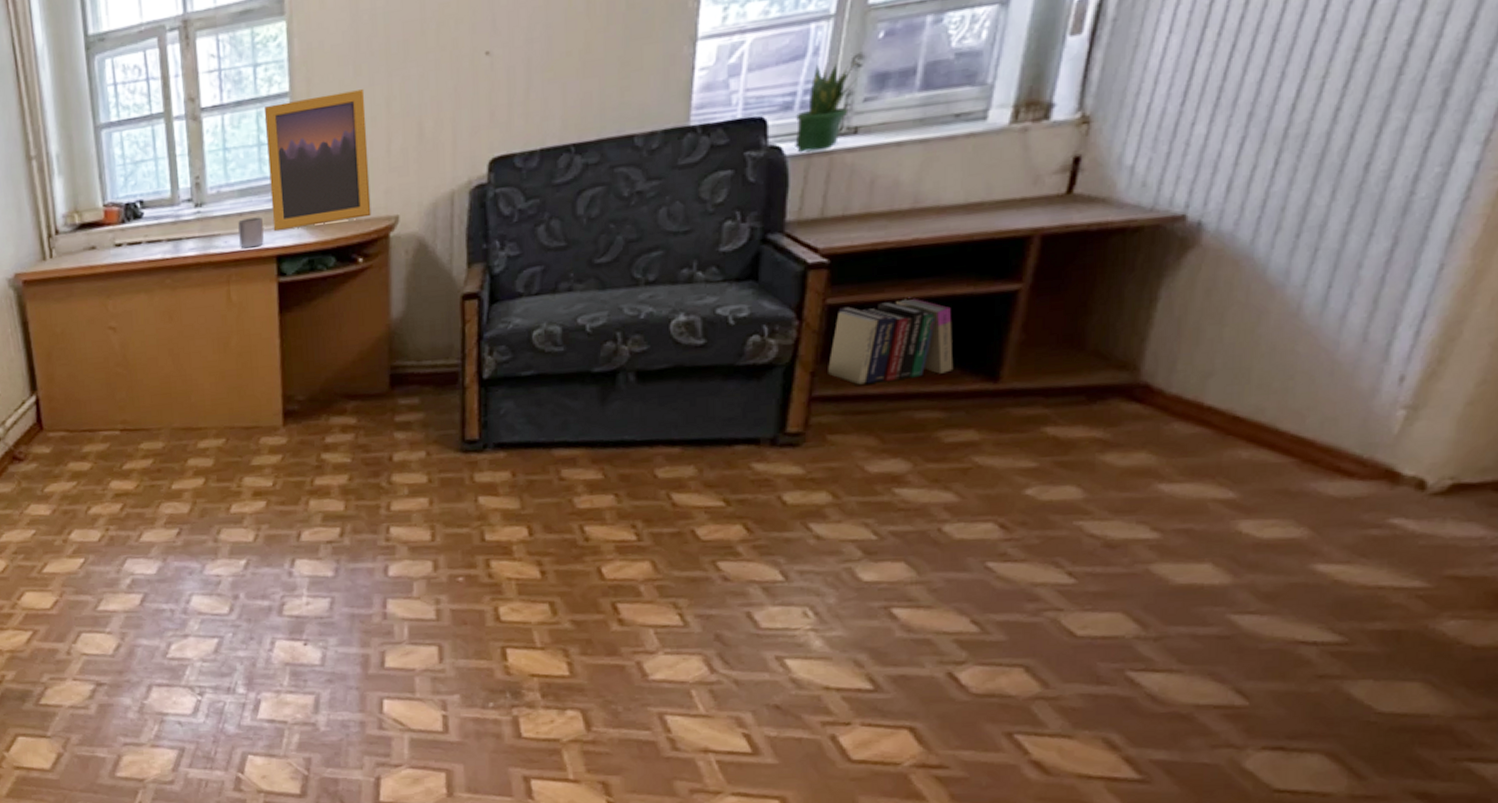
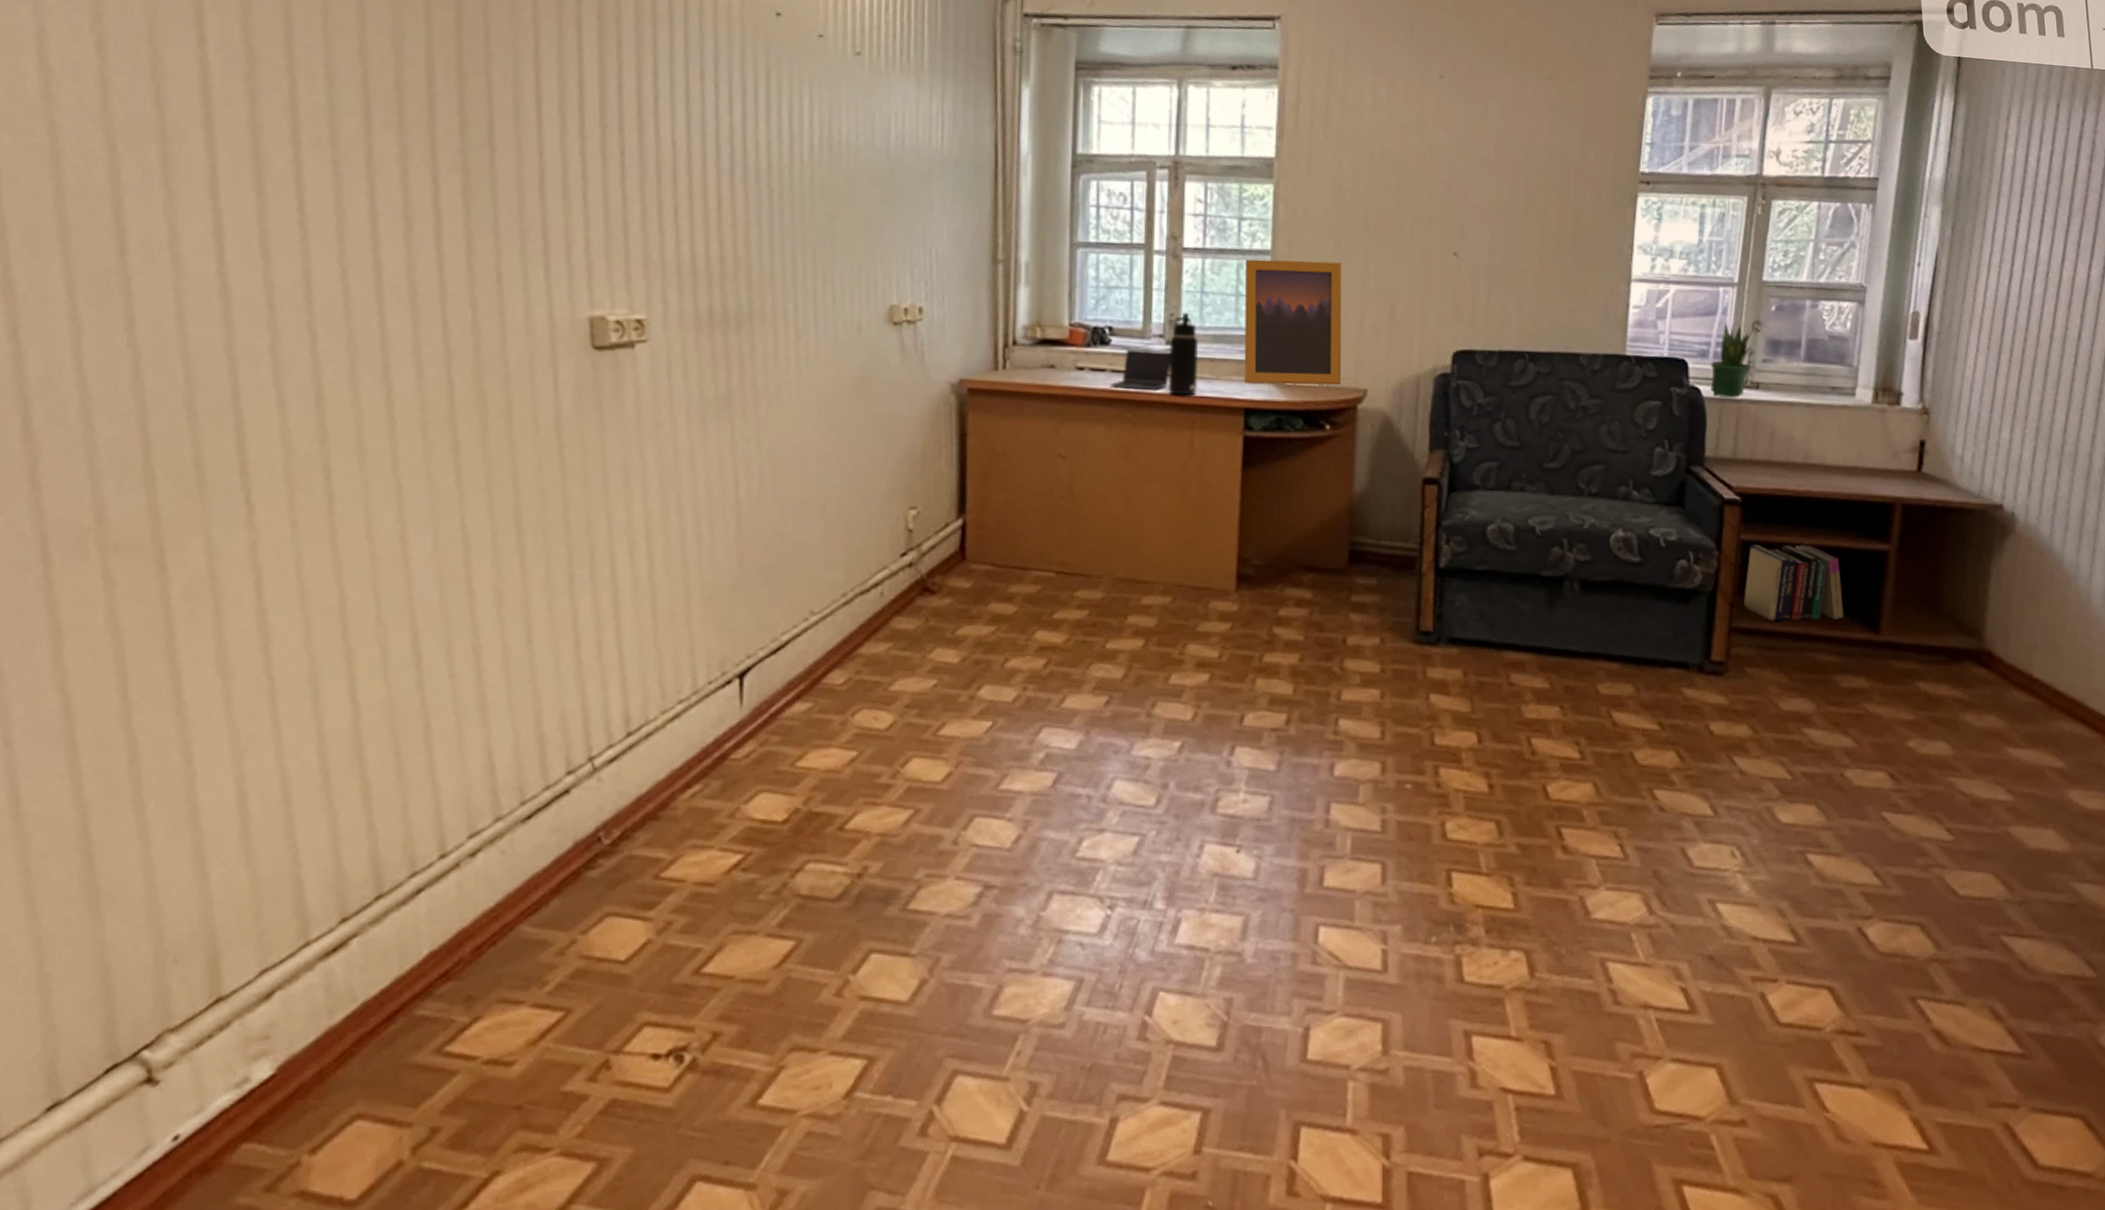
laptop computer: none [147,213,202,258] -> present [1109,348,1171,391]
water bottle: none [197,173,230,255] -> present [1167,313,1198,396]
mug: present [238,217,264,249] -> none [1208,365,1234,396]

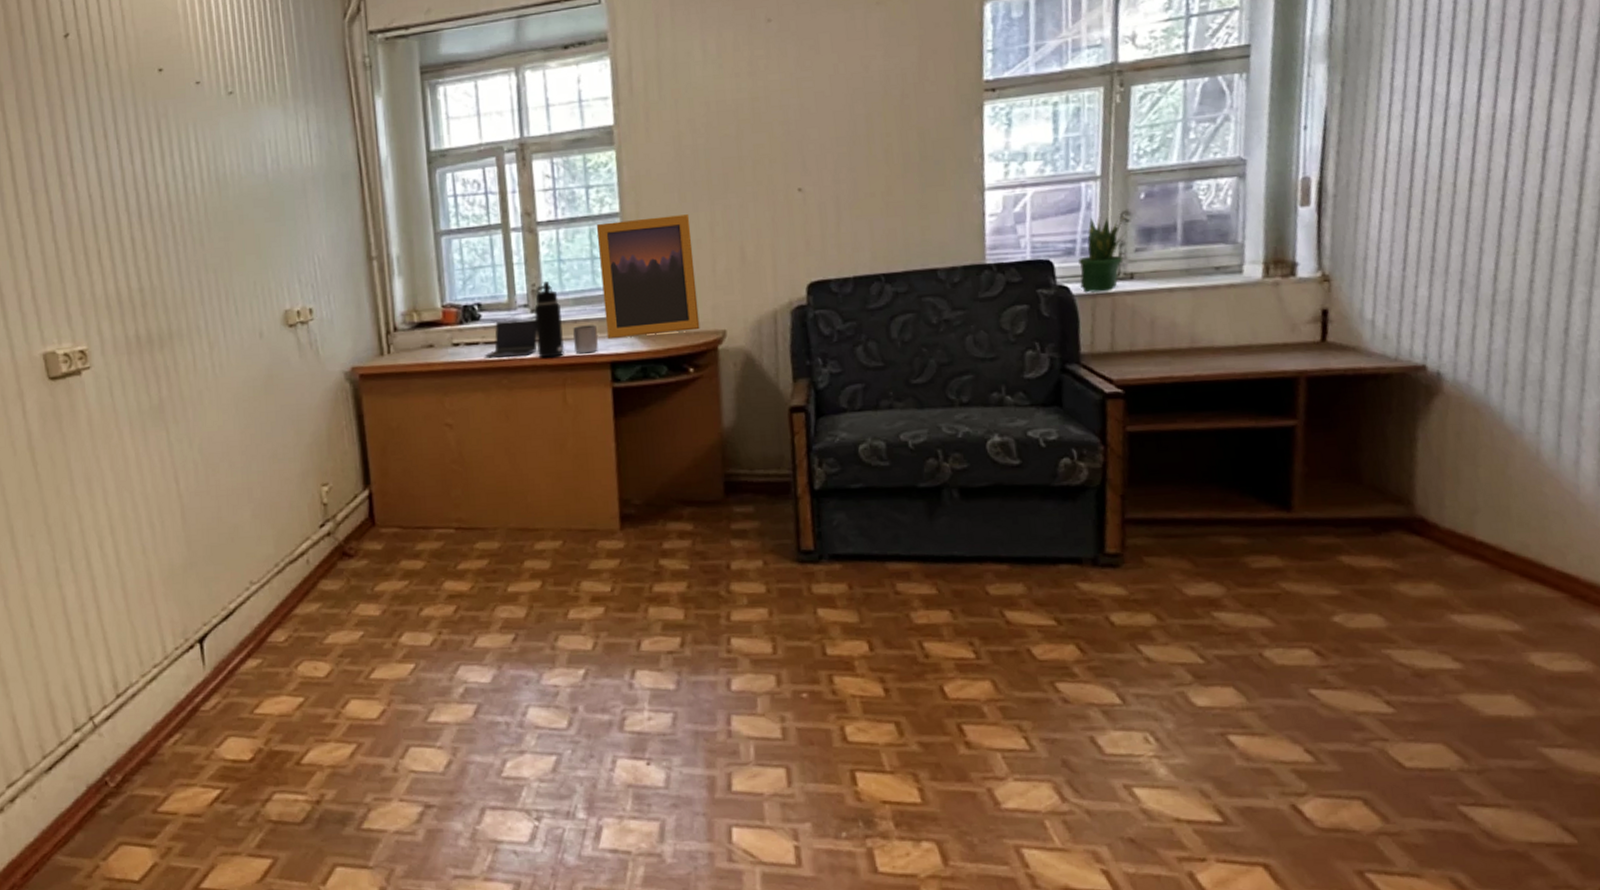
mug: none [1208,365,1234,396] -> present [573,325,598,354]
books: present [1743,543,1844,623] -> none [1135,428,1249,511]

